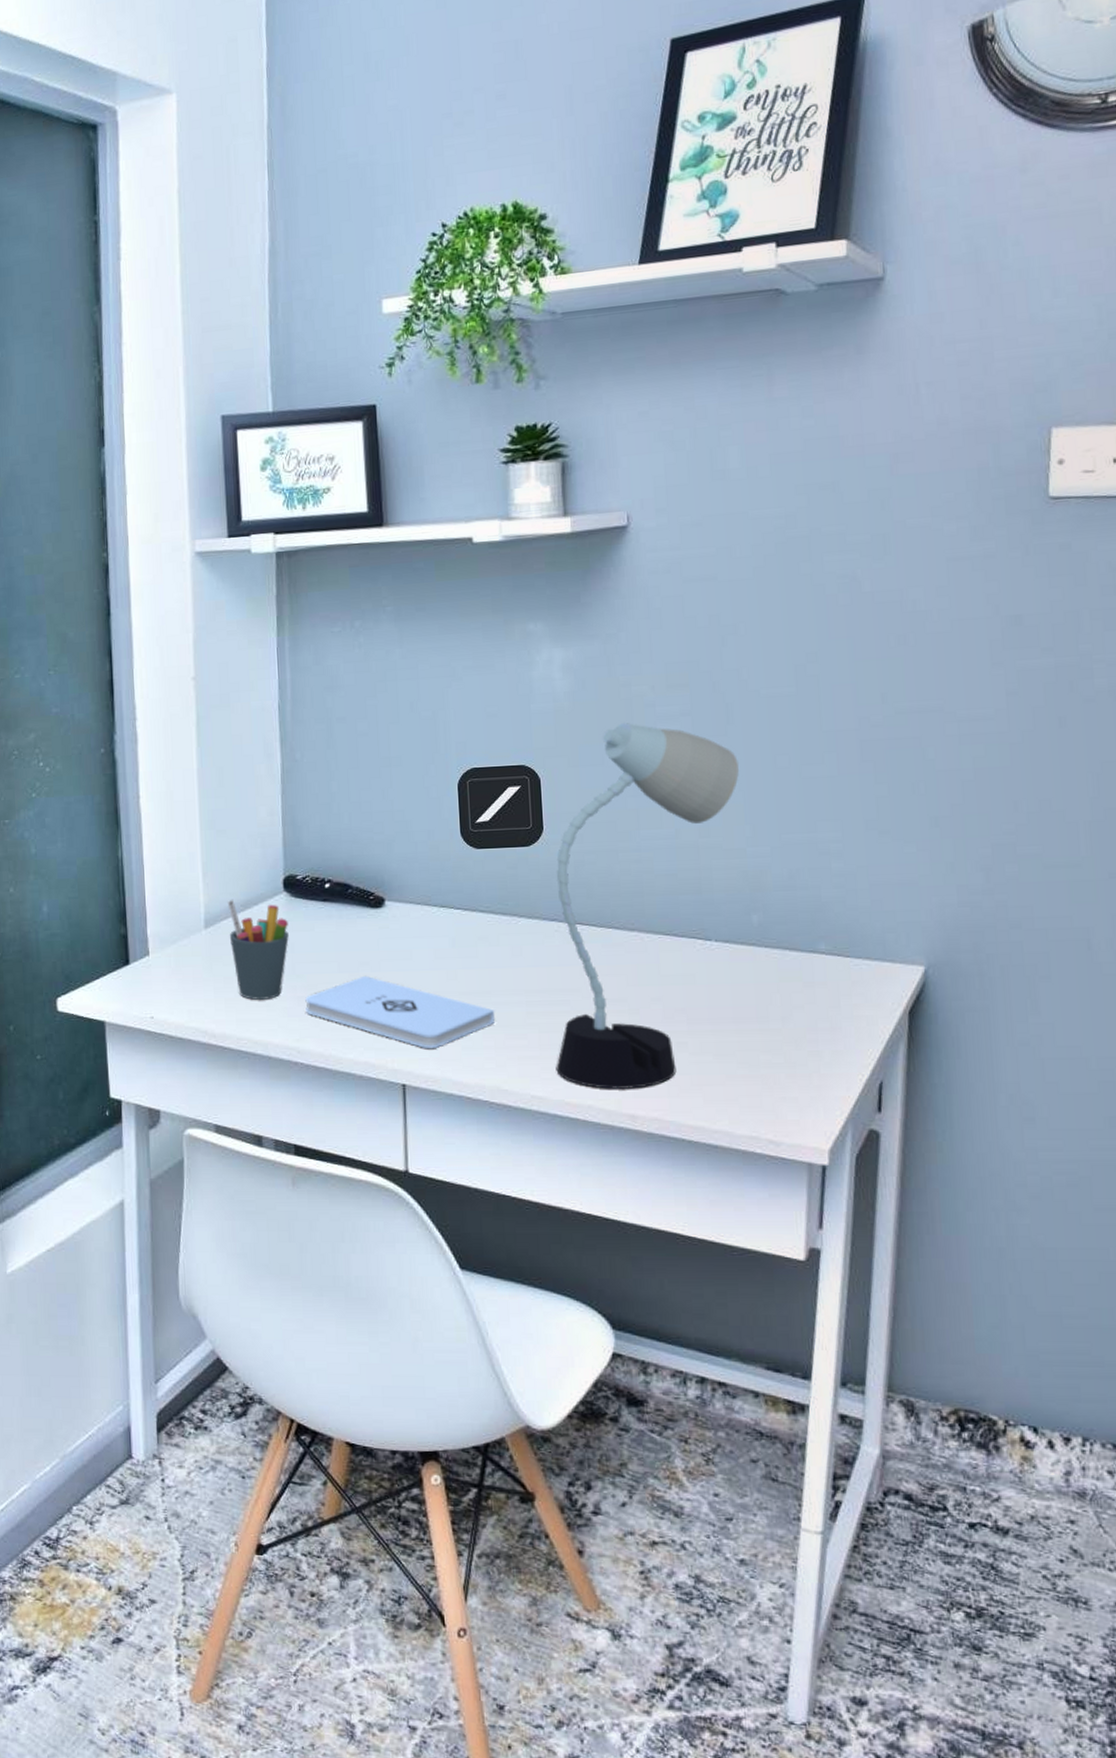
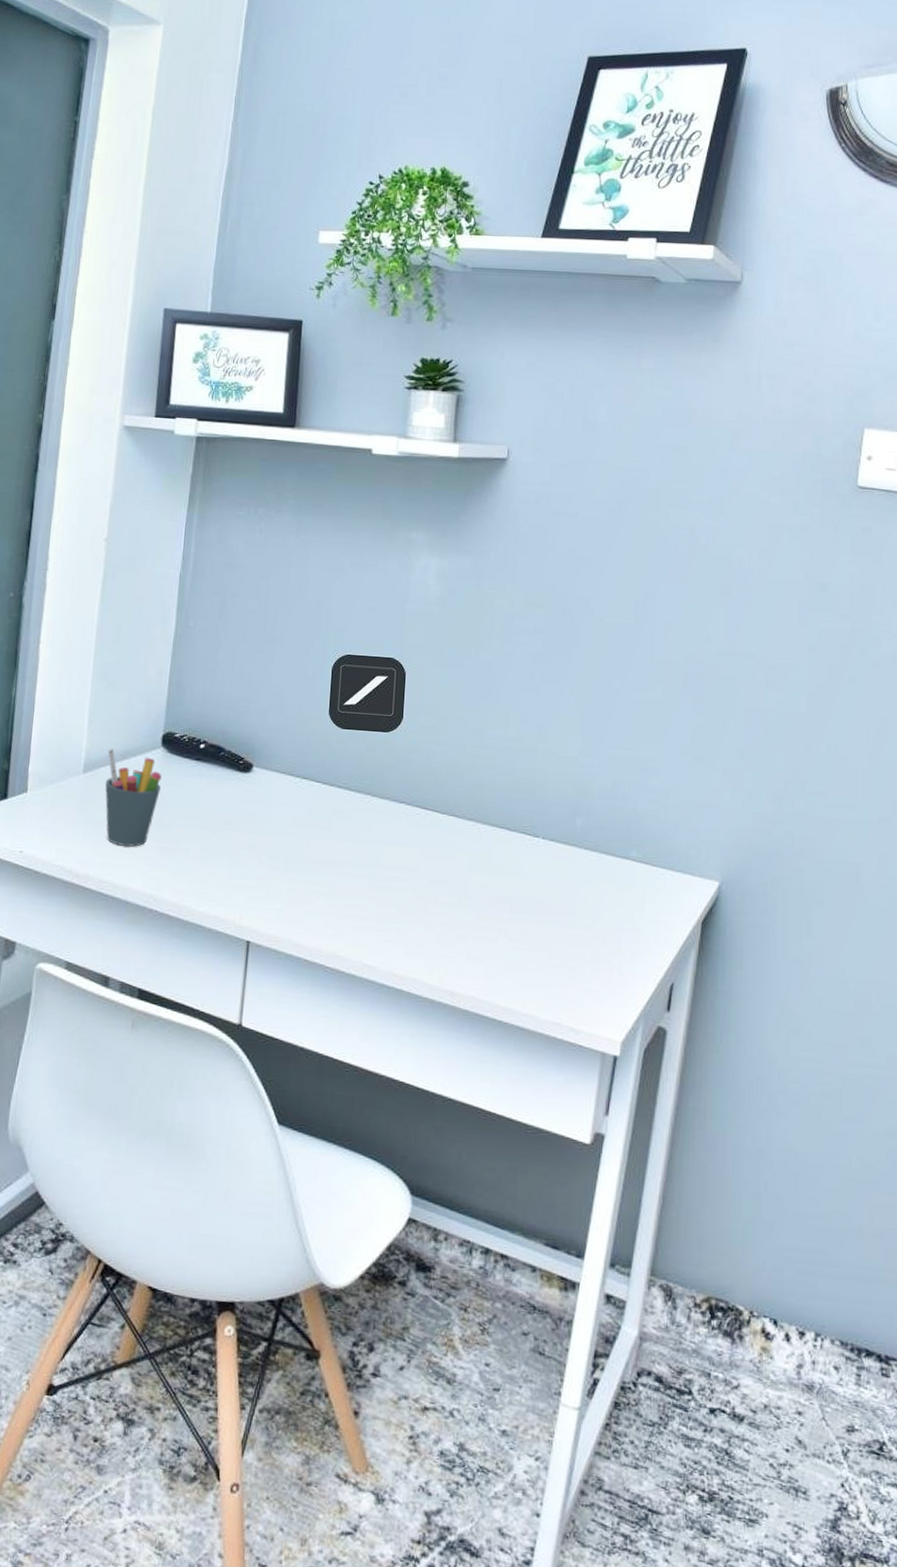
notepad: present [305,975,495,1049] -> none [166,834,340,911]
desk lamp: present [556,723,739,1090] -> none [388,632,579,968]

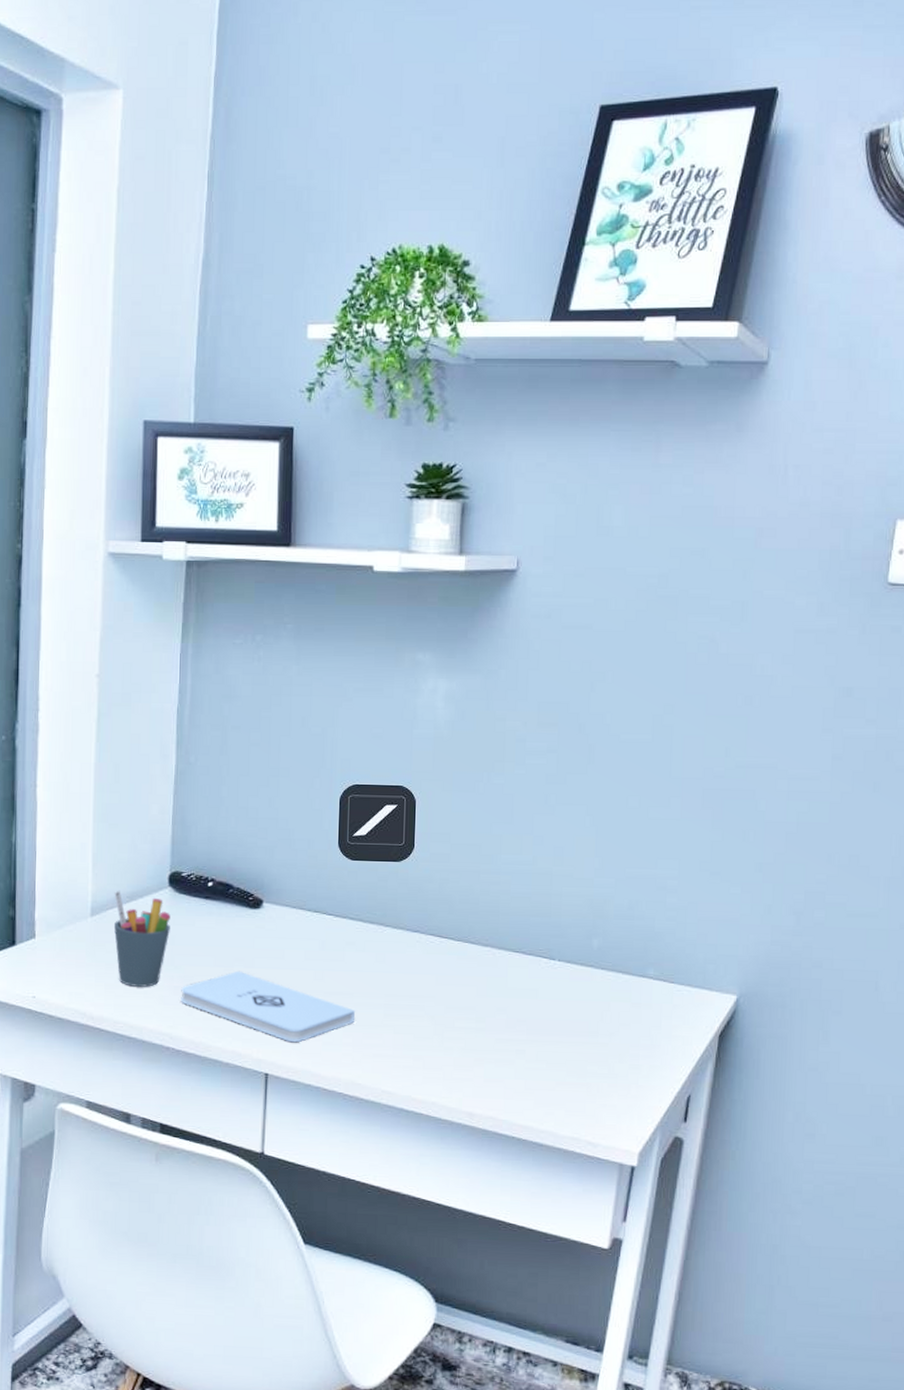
notepad: none [166,834,340,911] -> present [181,970,356,1043]

